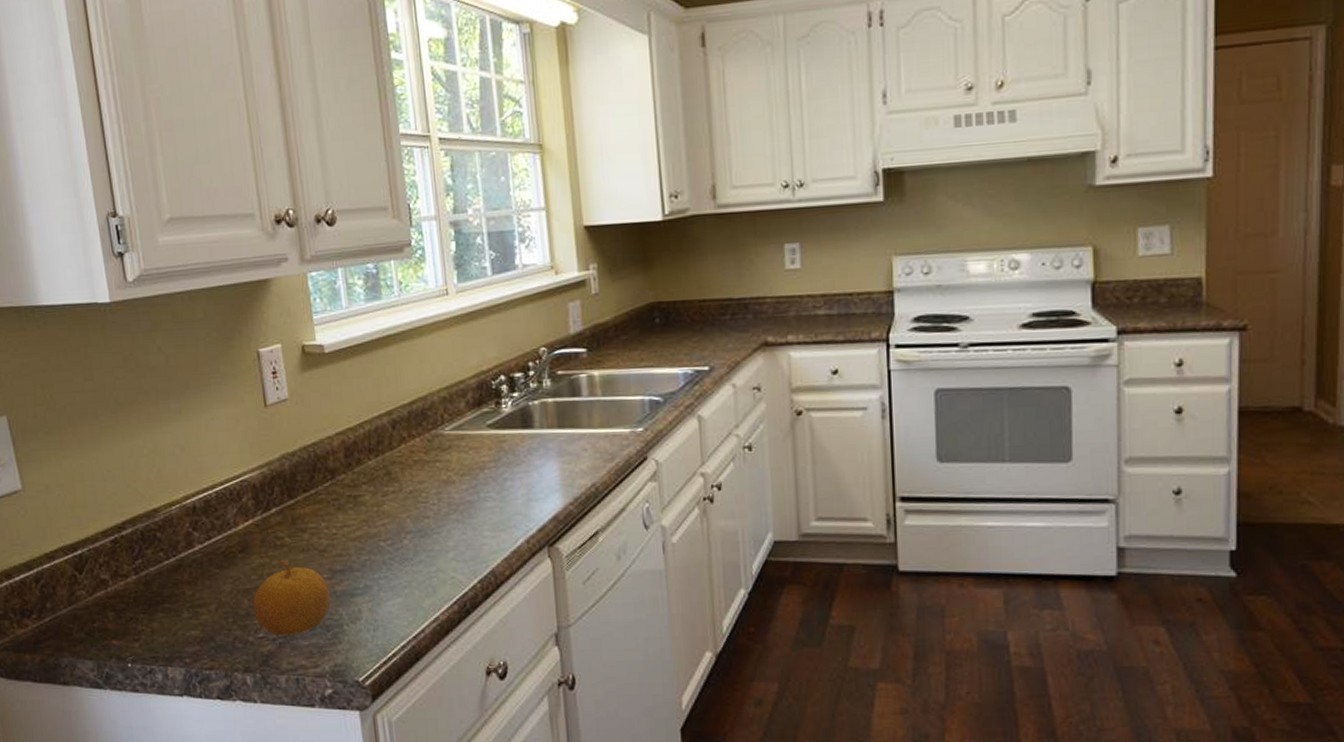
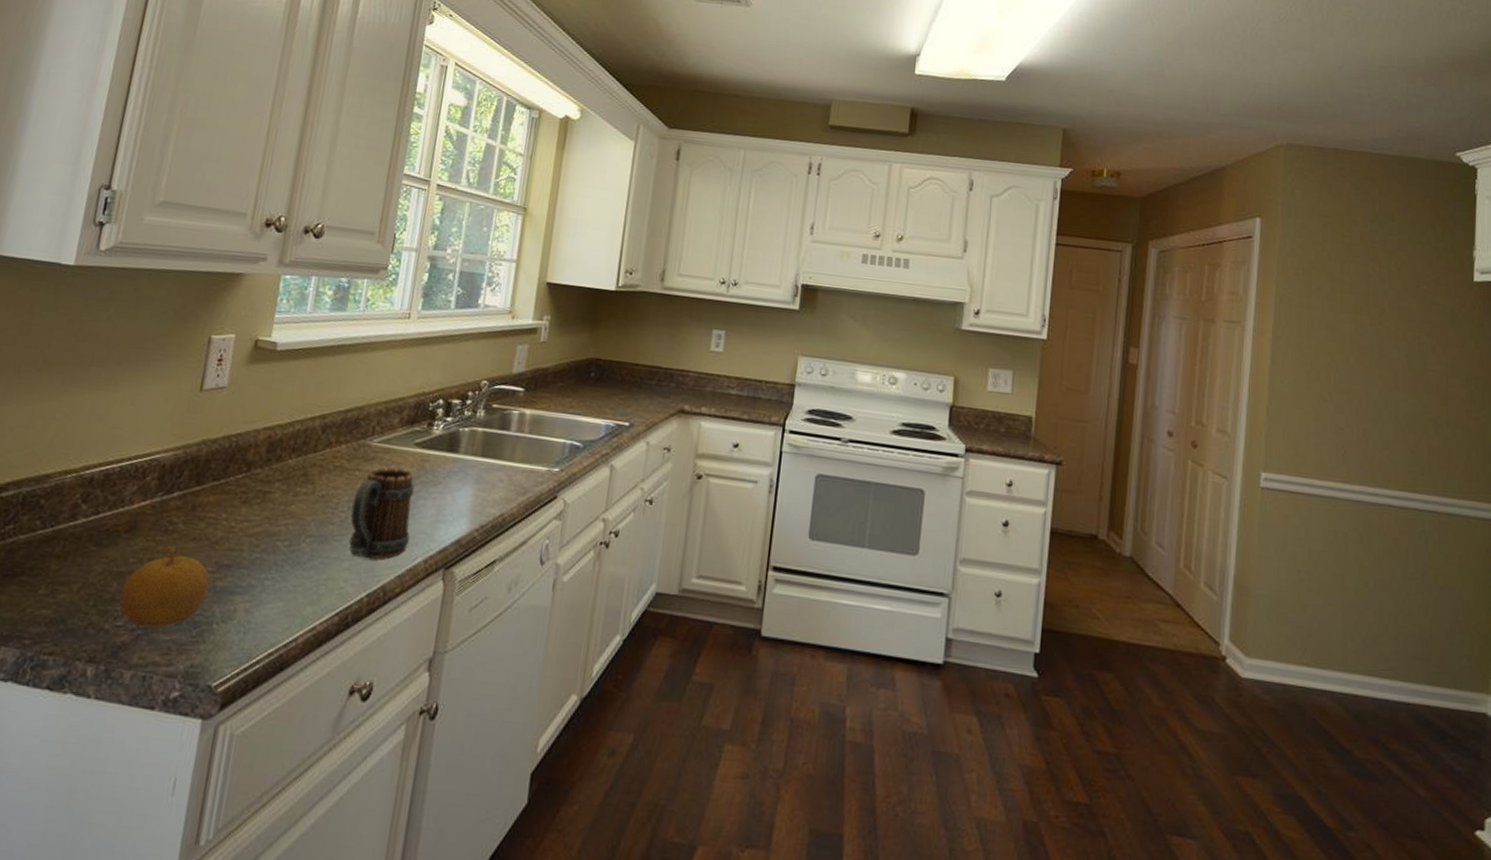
mug: none [441,453,506,547] -> present [349,468,414,559]

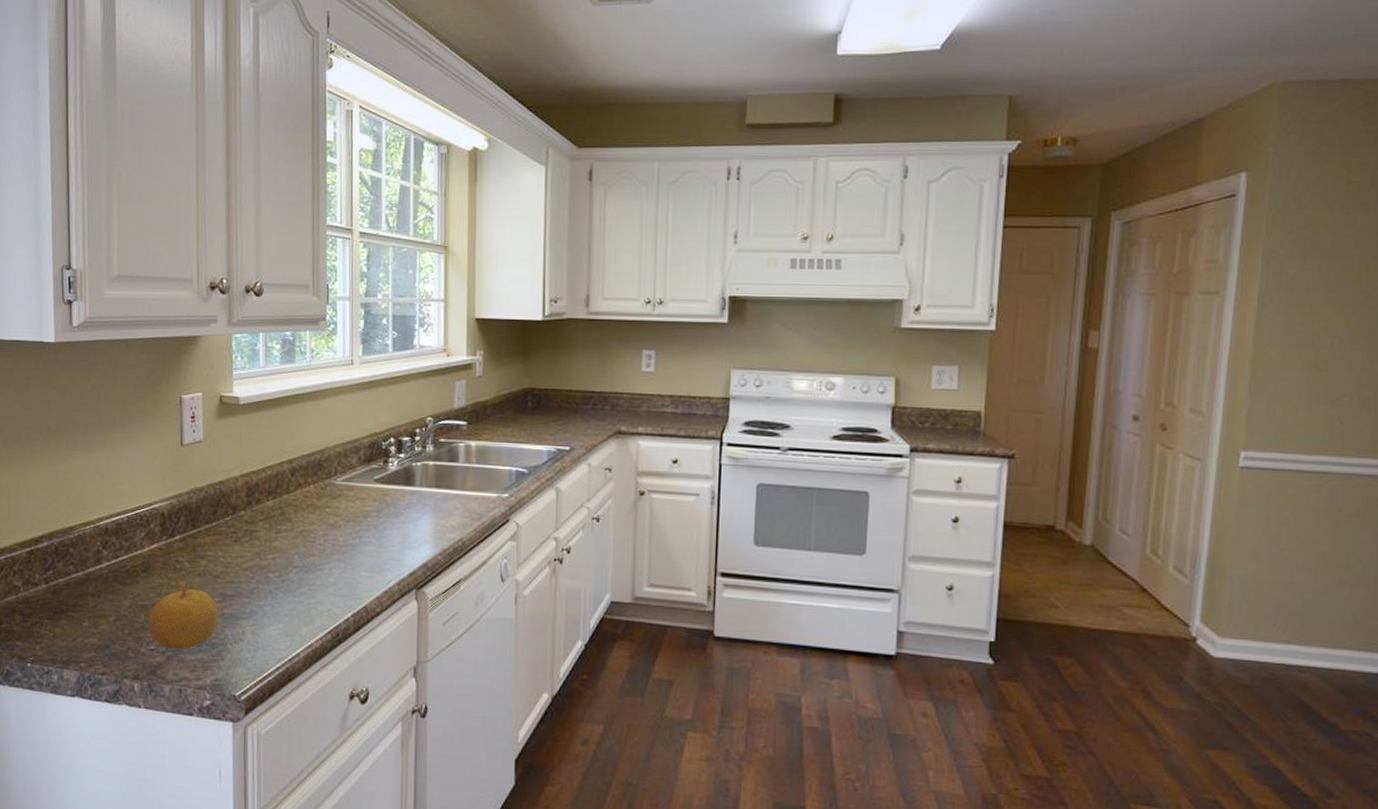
mug: present [349,468,414,559] -> none [327,503,382,584]

